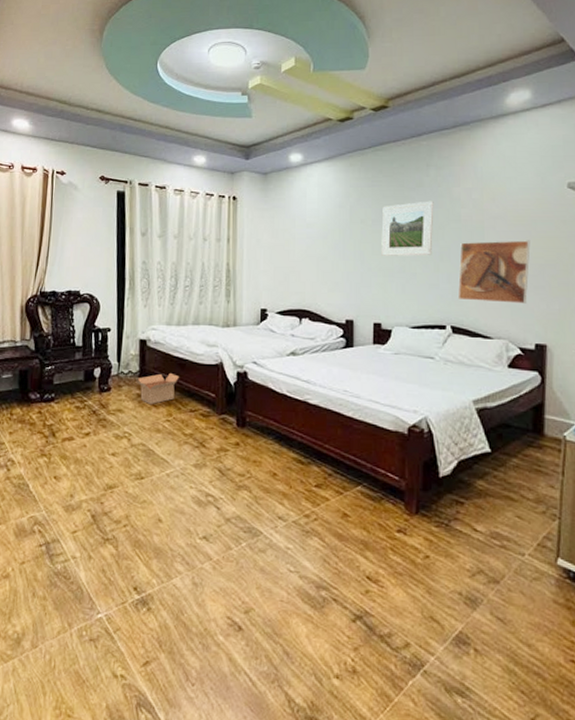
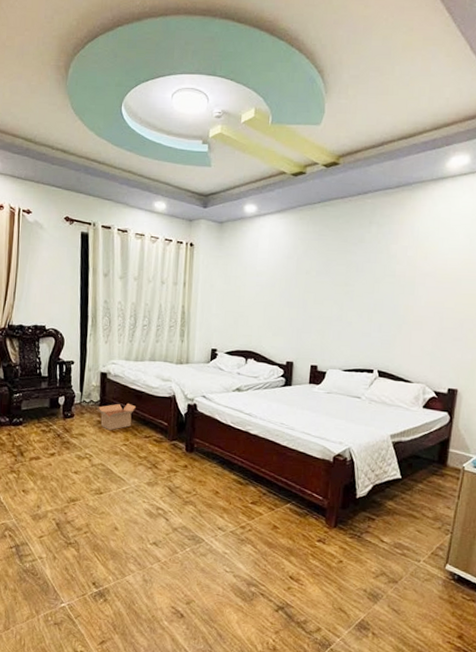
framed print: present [381,201,434,256] -> none [322,256,373,307]
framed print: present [458,240,531,304] -> none [387,295,454,353]

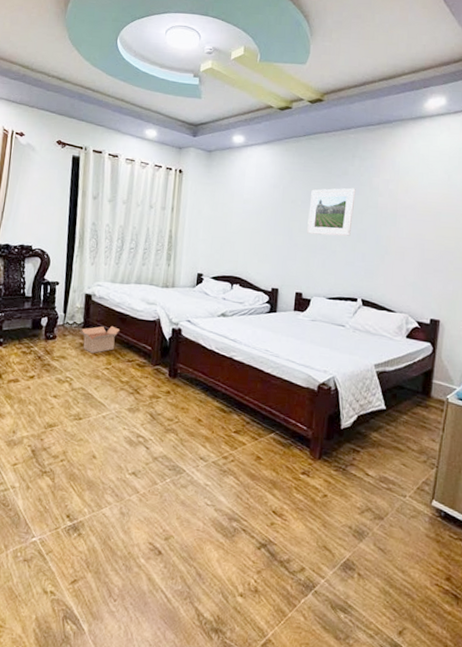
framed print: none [322,256,373,307] -> present [307,188,356,237]

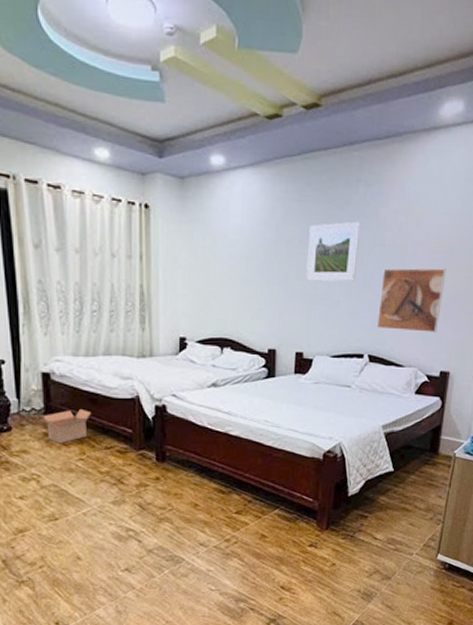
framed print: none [370,226,434,284] -> present [377,268,447,333]

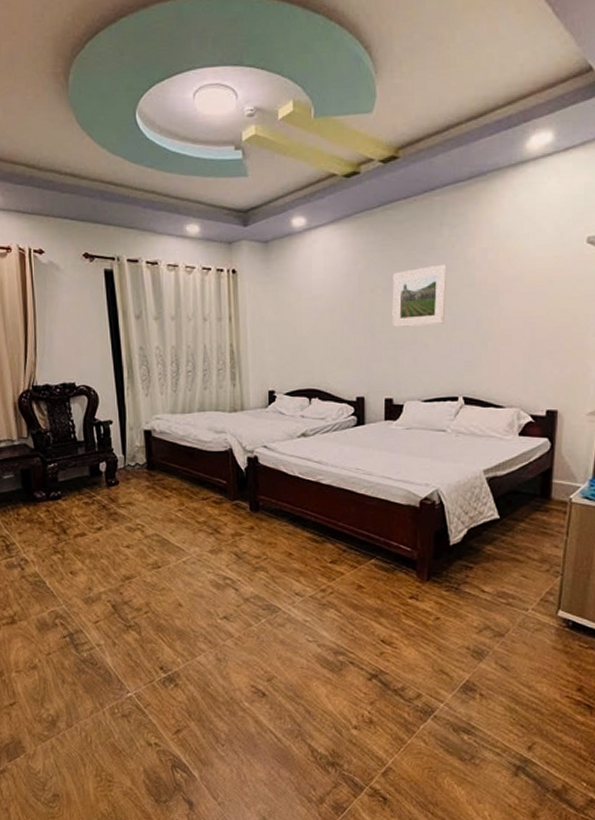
cardboard box: present [41,408,91,444] -> none [144,462,188,496]
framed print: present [377,268,447,333] -> none [471,302,546,371]

